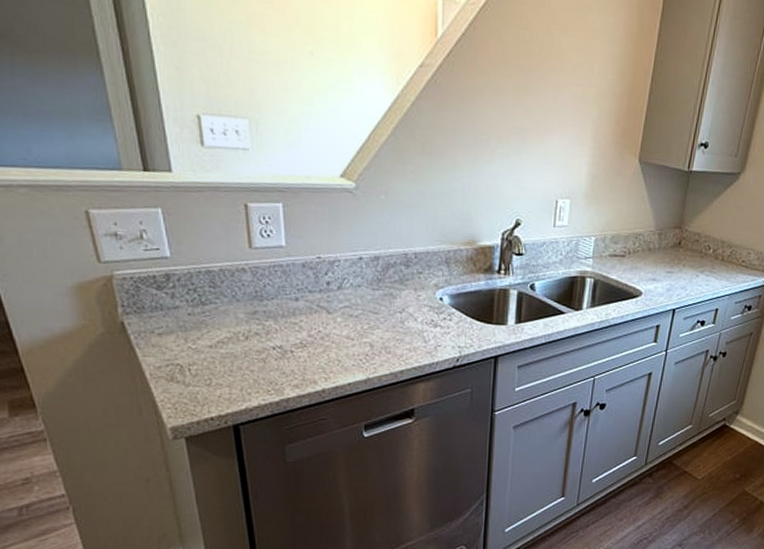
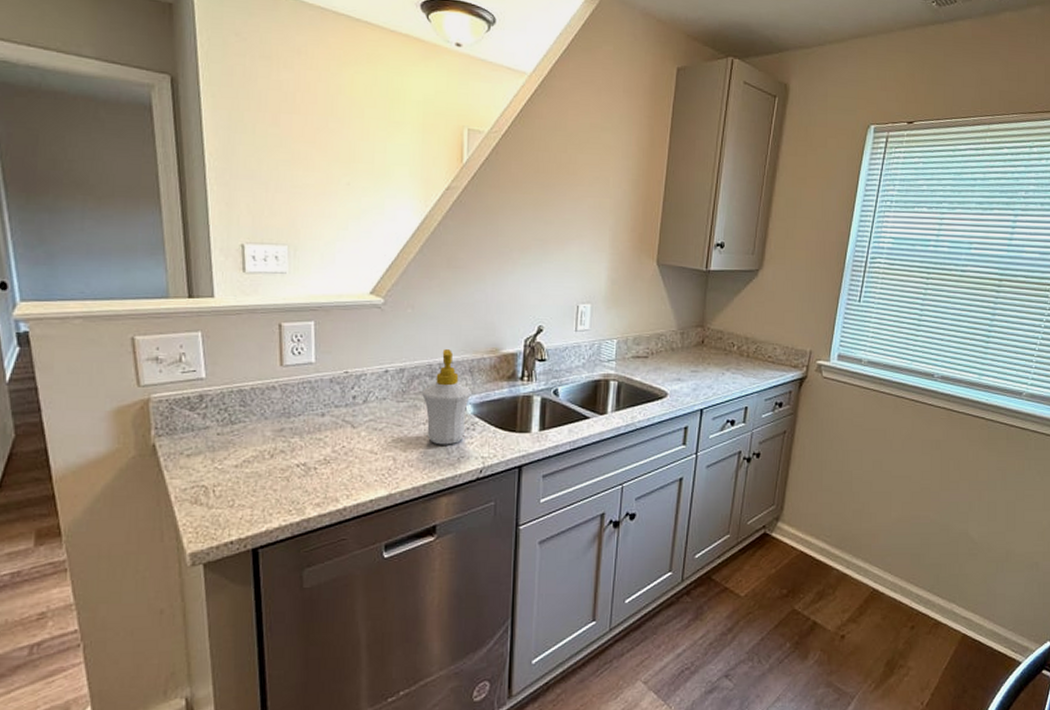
soap bottle: none [398,239,448,334] -> present [422,349,471,445]

